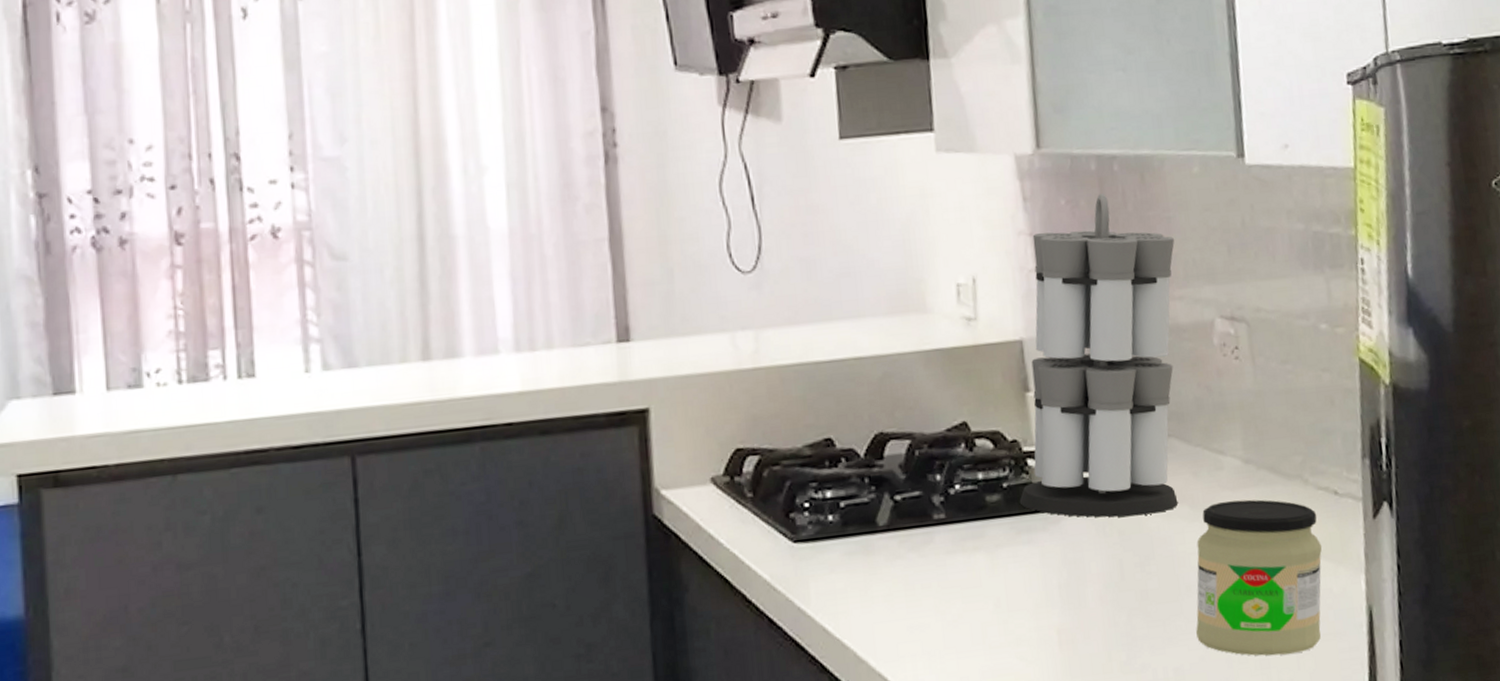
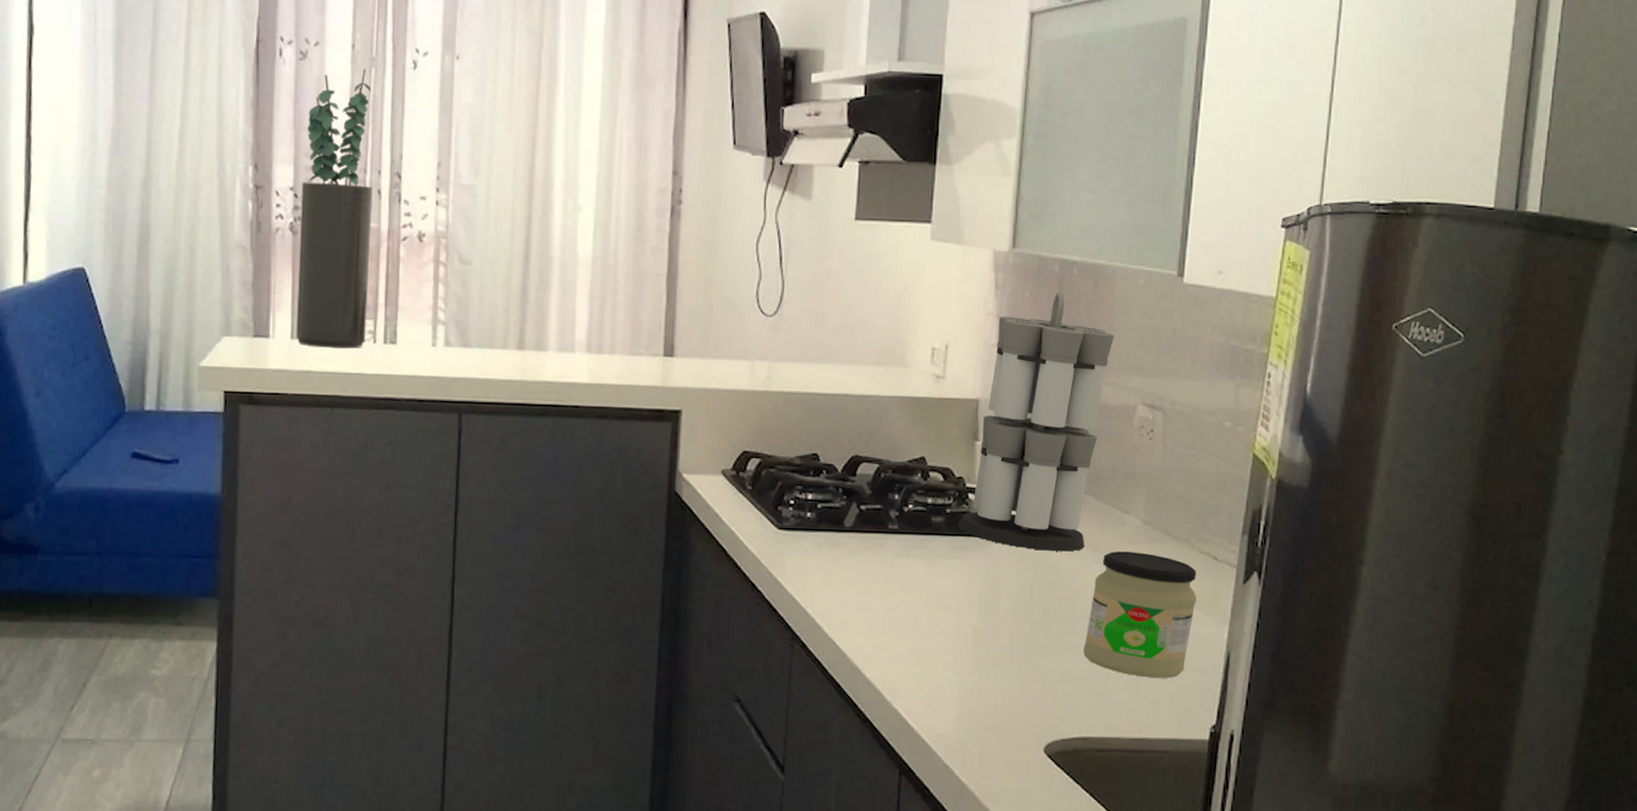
vase: none [102,26,212,396] -> present [295,69,373,348]

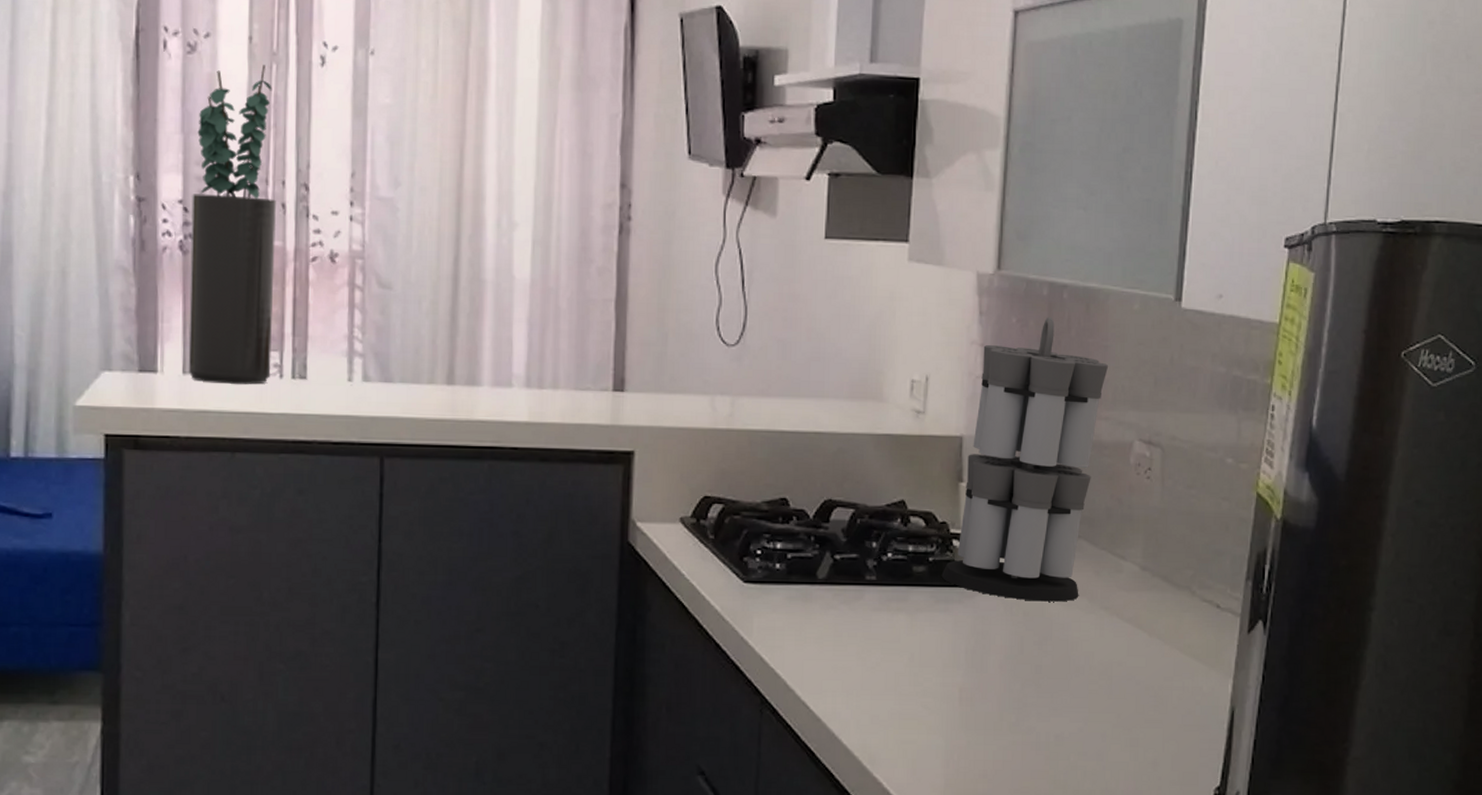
jar: present [1083,551,1197,678] -> none [1079,600,1199,737]

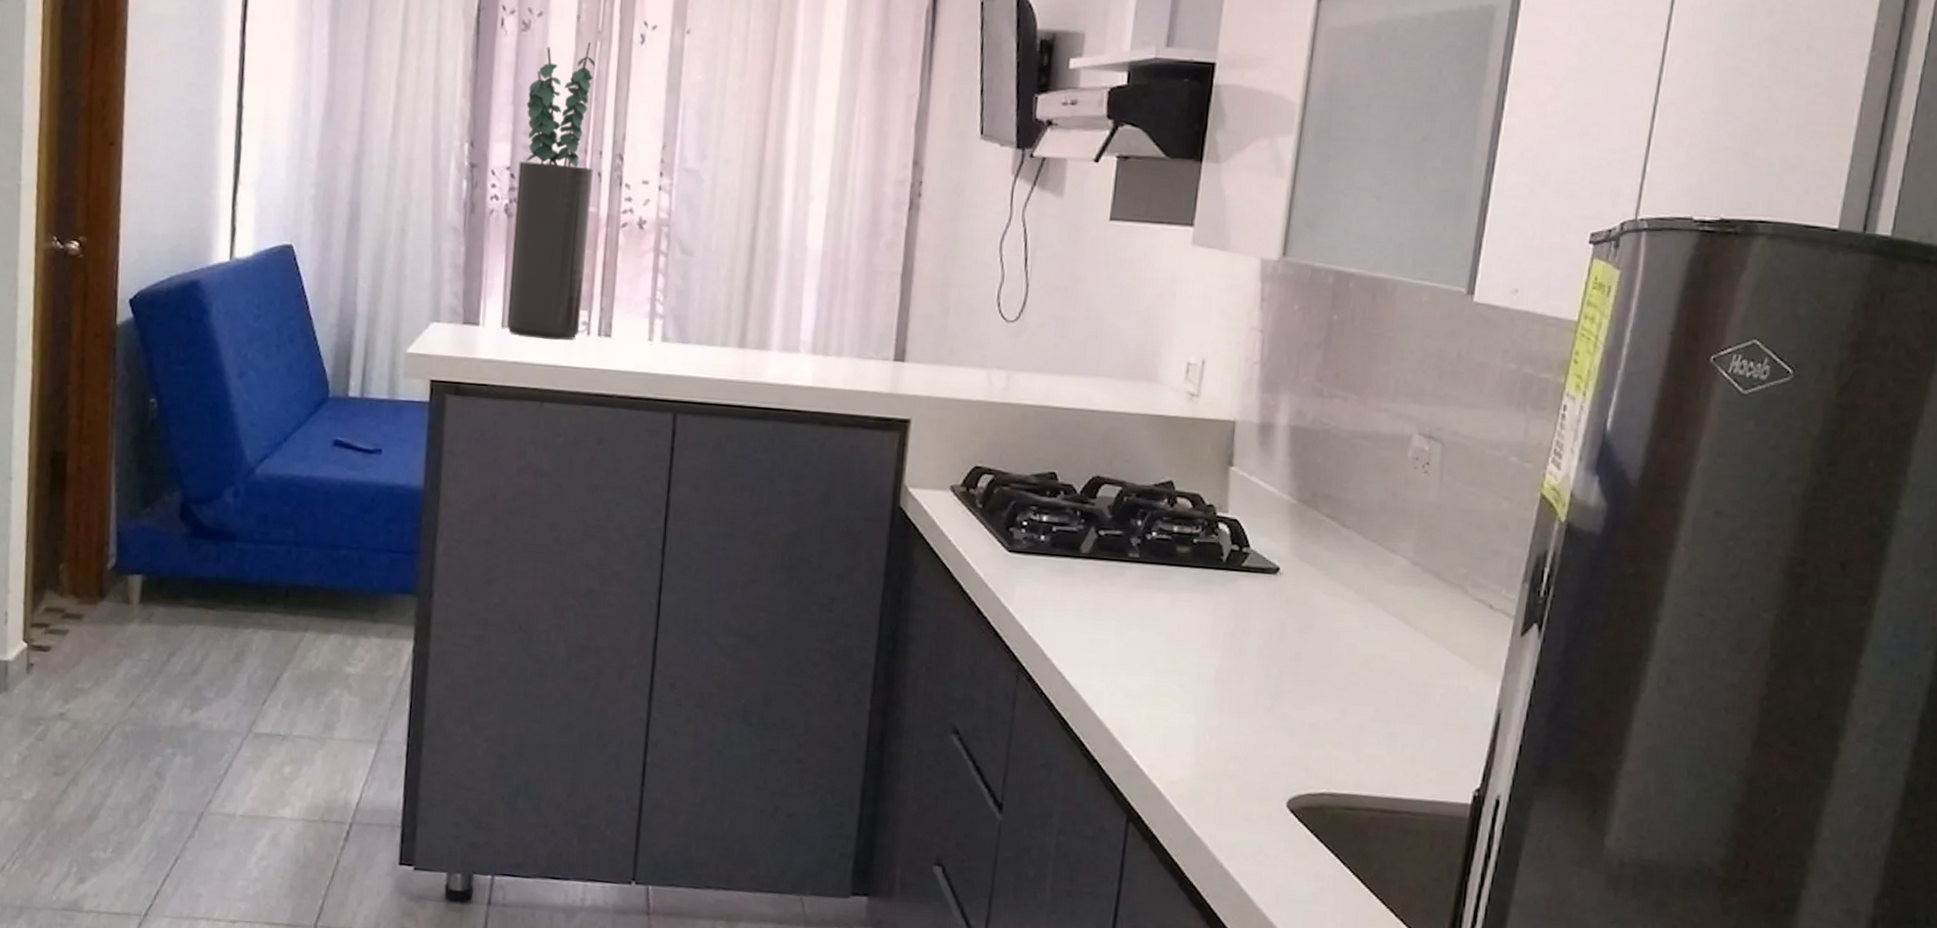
spice rack: present [941,317,1108,602] -> none [1205,306,1391,592]

